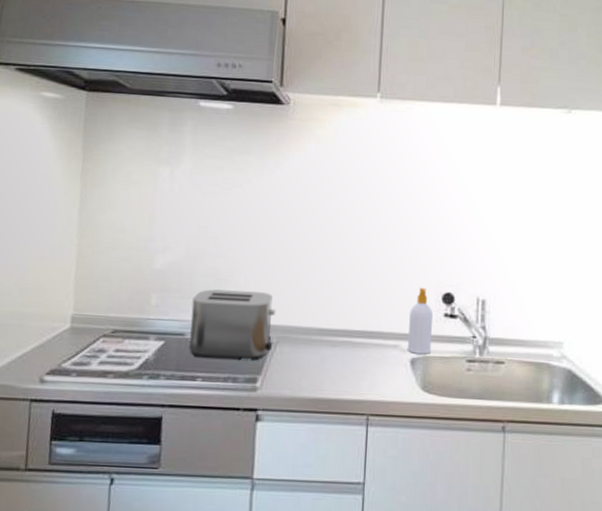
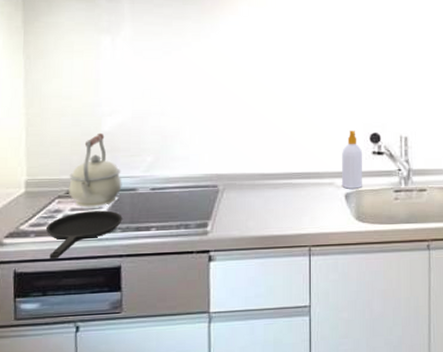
frying pan: none [88,353,168,403] -> present [46,210,123,260]
kettle: none [114,270,170,350] -> present [69,132,122,207]
toaster: present [189,289,277,361] -> none [141,145,221,209]

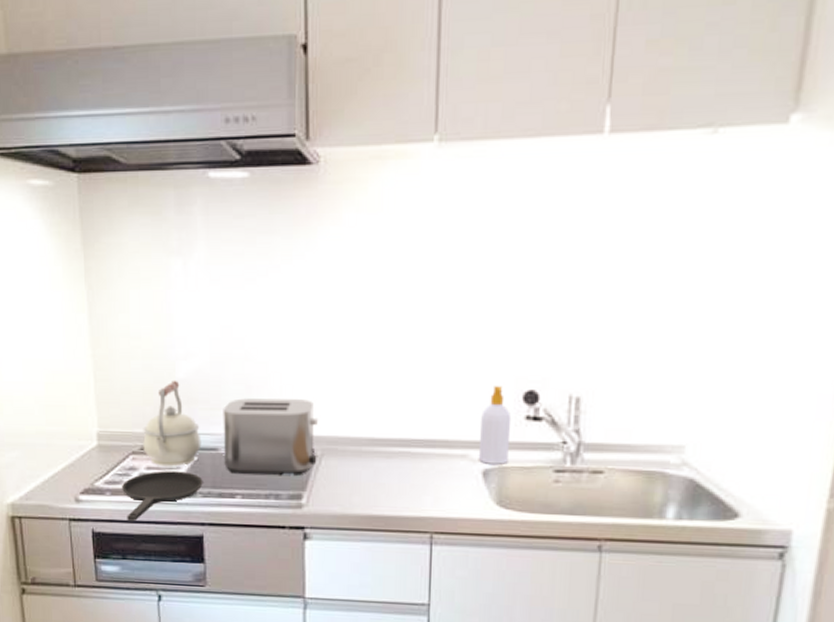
toaster: none [141,145,221,209] -> present [223,398,319,475]

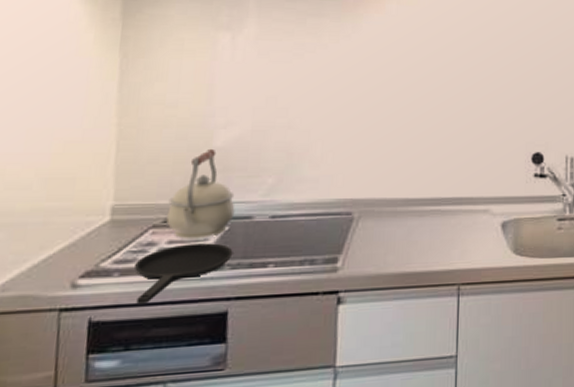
toaster: present [223,398,319,475] -> none [258,165,358,241]
soap bottle: present [478,386,512,464] -> none [497,149,523,217]

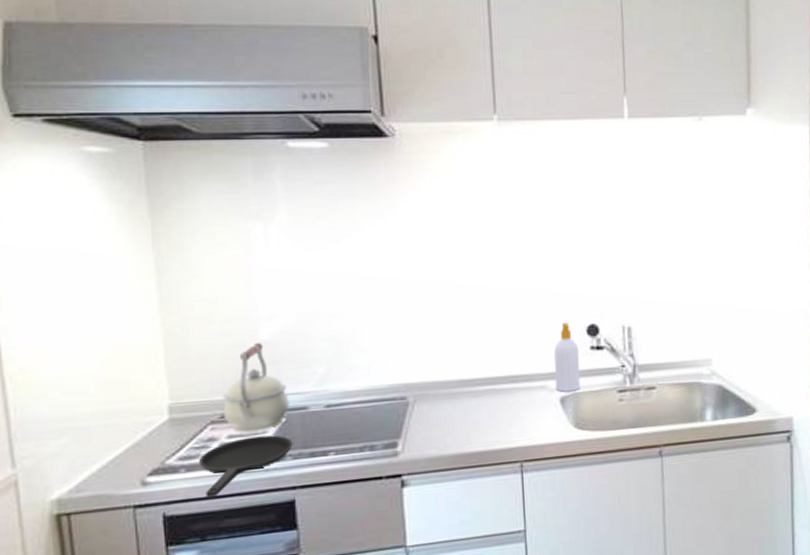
soap bottle: none [497,149,523,217] -> present [554,323,580,392]

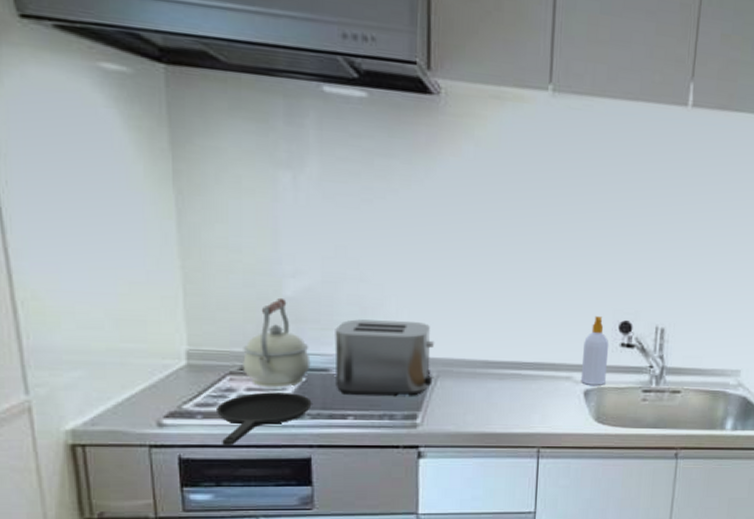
toaster: none [311,349,410,430] -> present [334,319,435,396]

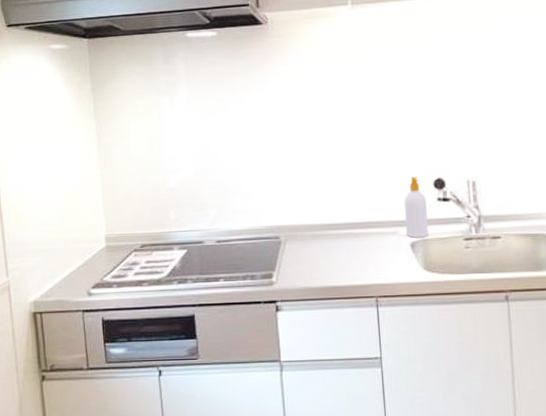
frying pan: present [217,392,312,447] -> none [126,262,193,309]
kettle: present [243,297,311,388] -> none [142,189,190,260]
toaster: present [334,319,435,396] -> none [205,197,282,261]

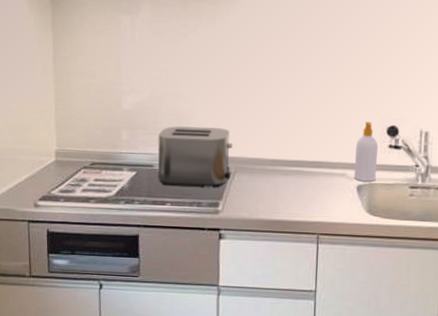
toaster: none [205,197,282,261] -> present [157,126,234,188]

